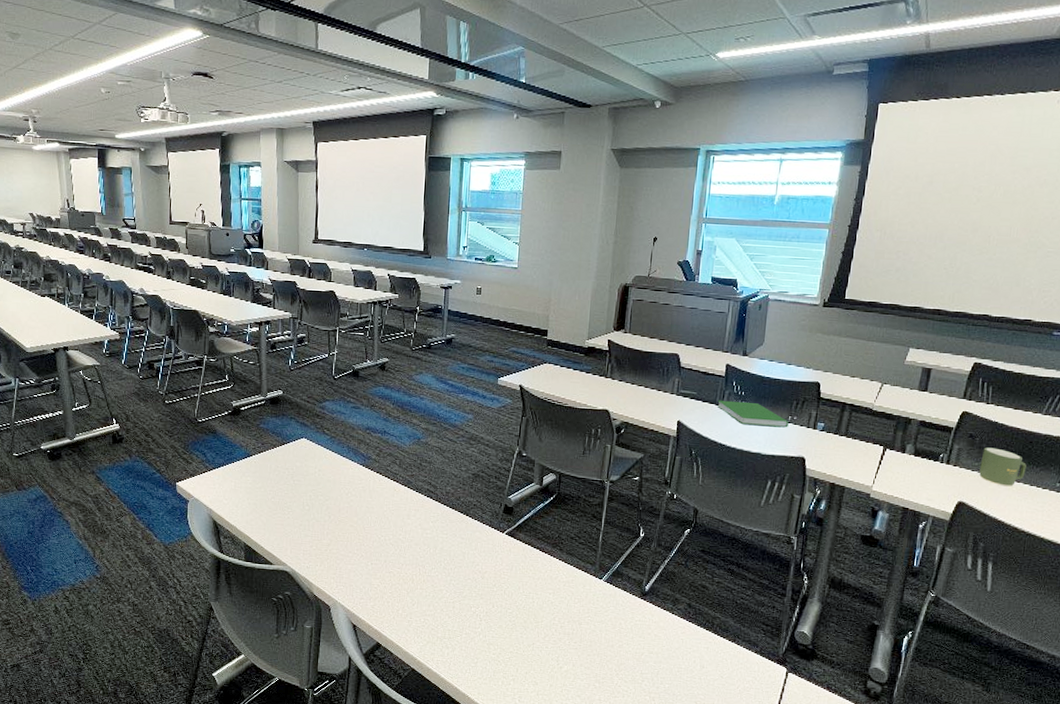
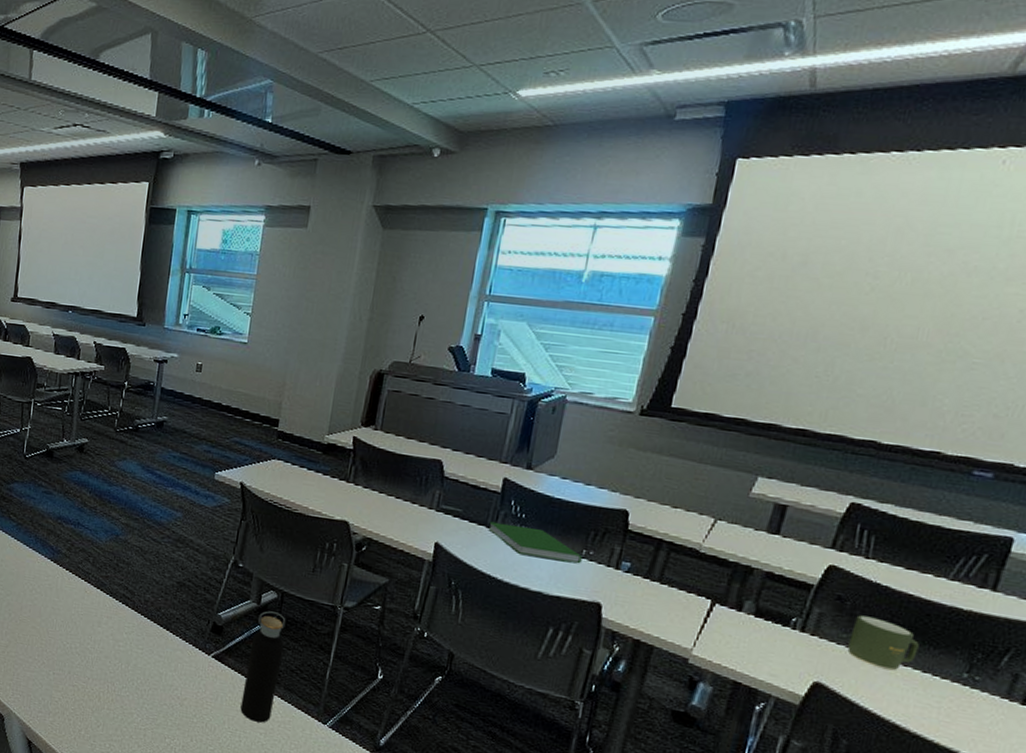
water bottle: none [532,490,564,584] -> present [240,611,286,723]

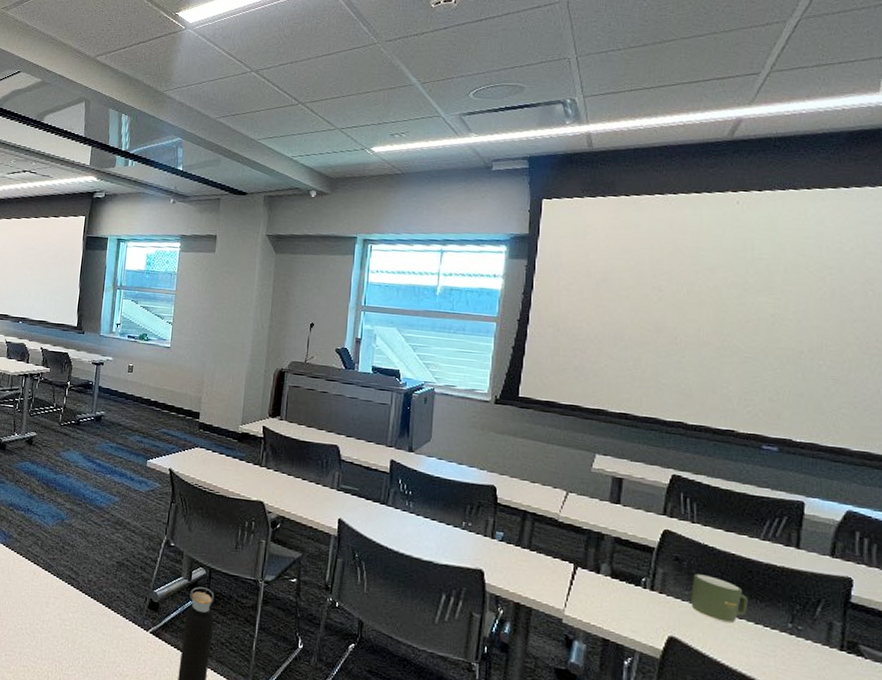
hardcover book: present [488,521,583,564] -> none [382,498,463,535]

